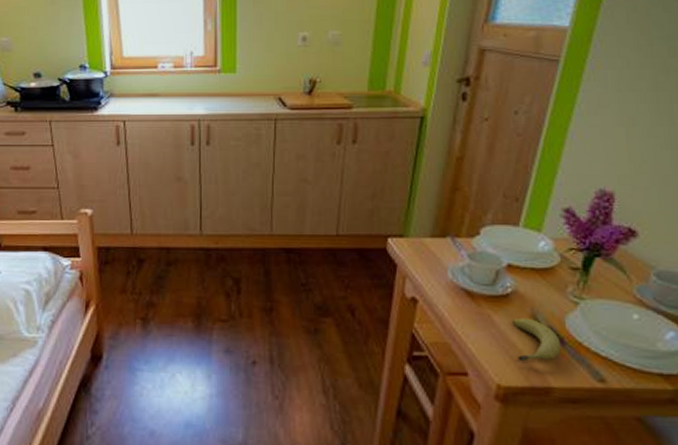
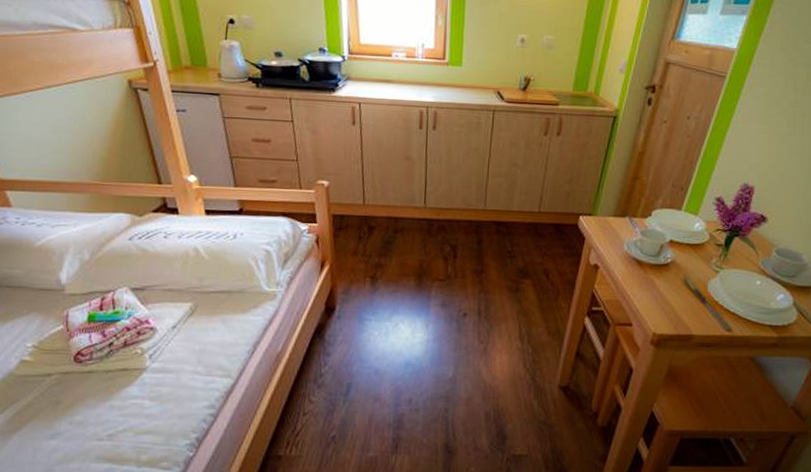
fruit: present [512,317,561,362] -> none [669,282,703,316]

